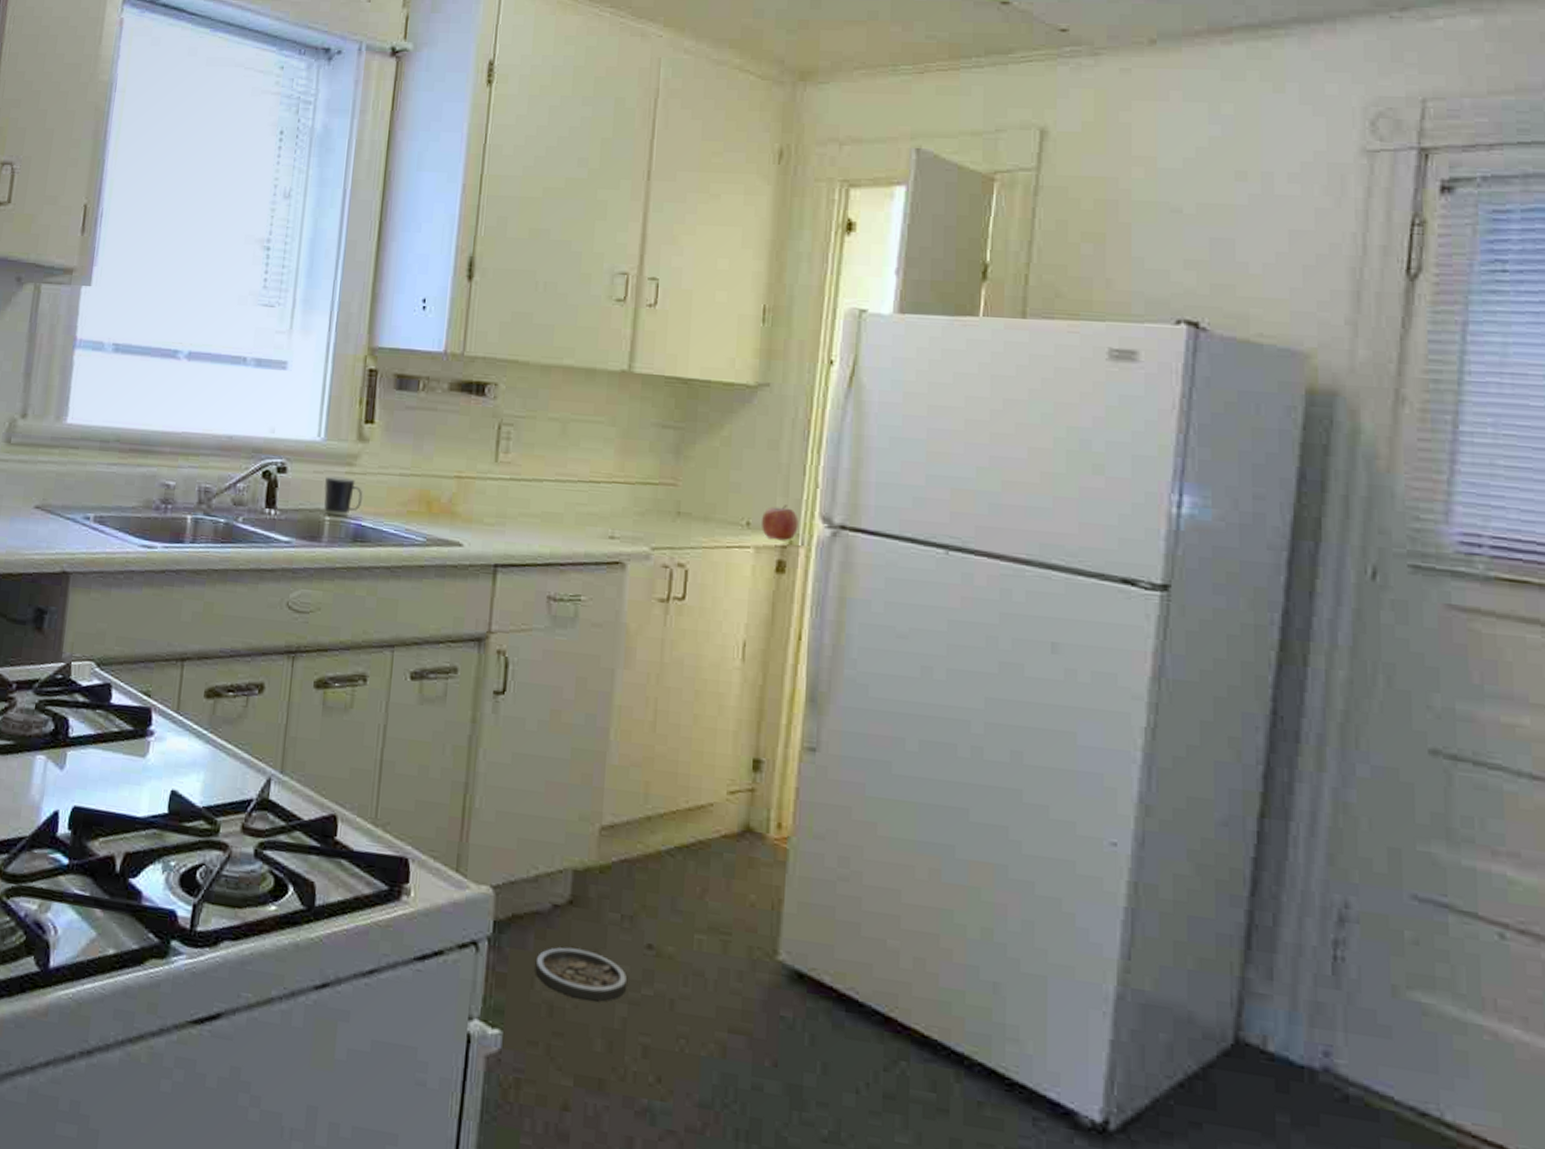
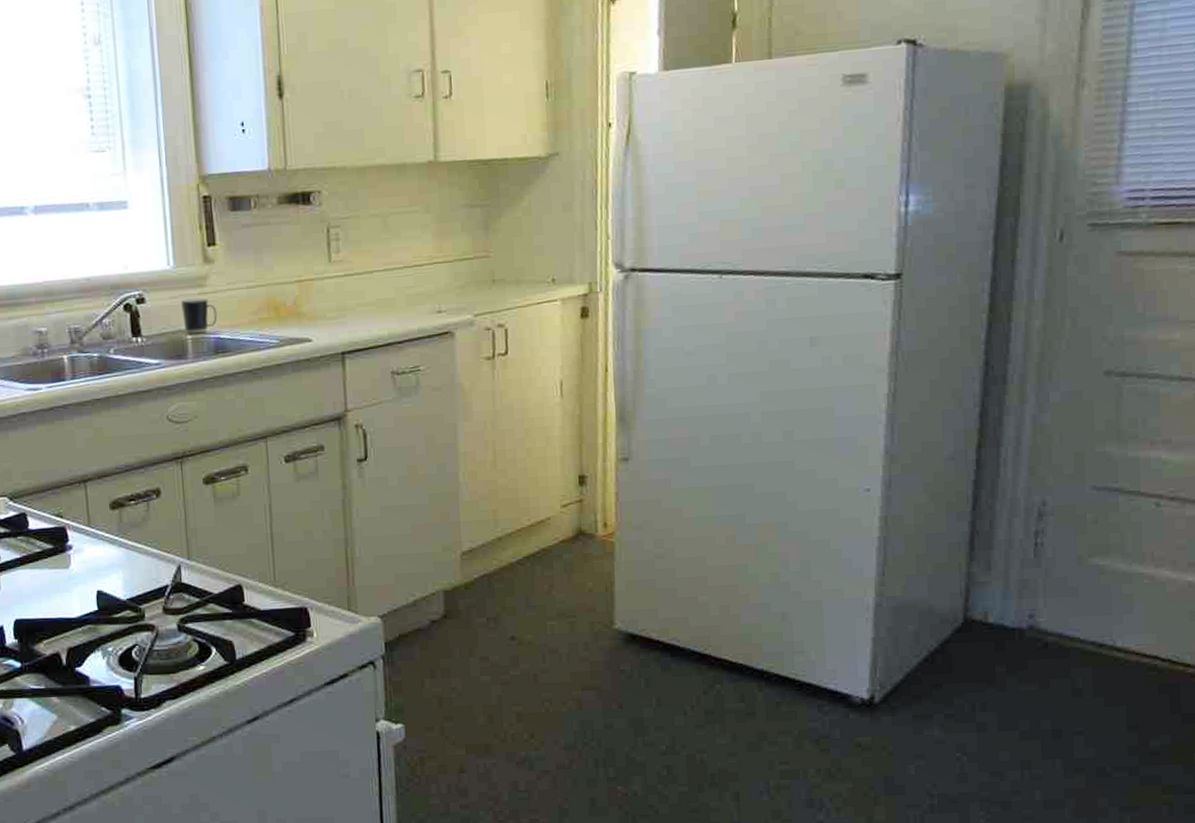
pet bowl: present [535,946,627,1001] -> none [423,650,498,688]
fruit: present [760,505,799,541] -> none [564,258,596,291]

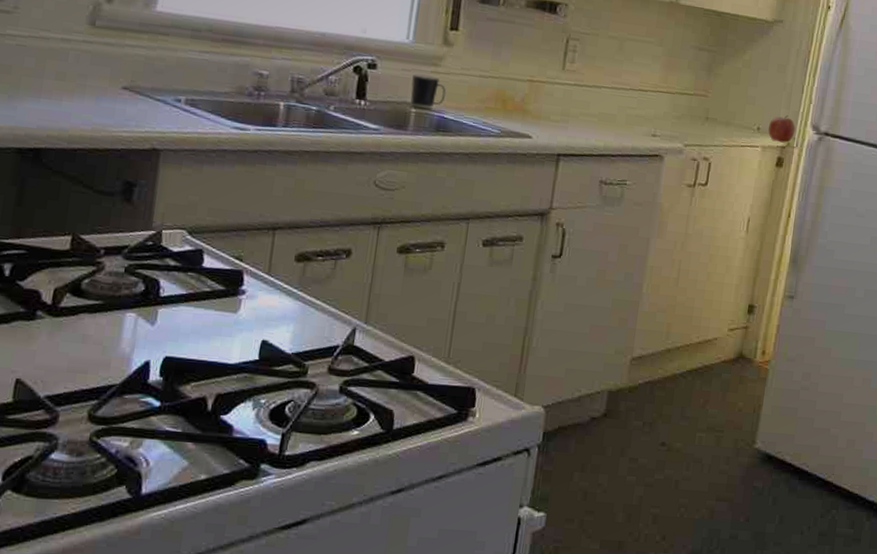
fruit: none [564,258,596,291] -> present [768,115,796,143]

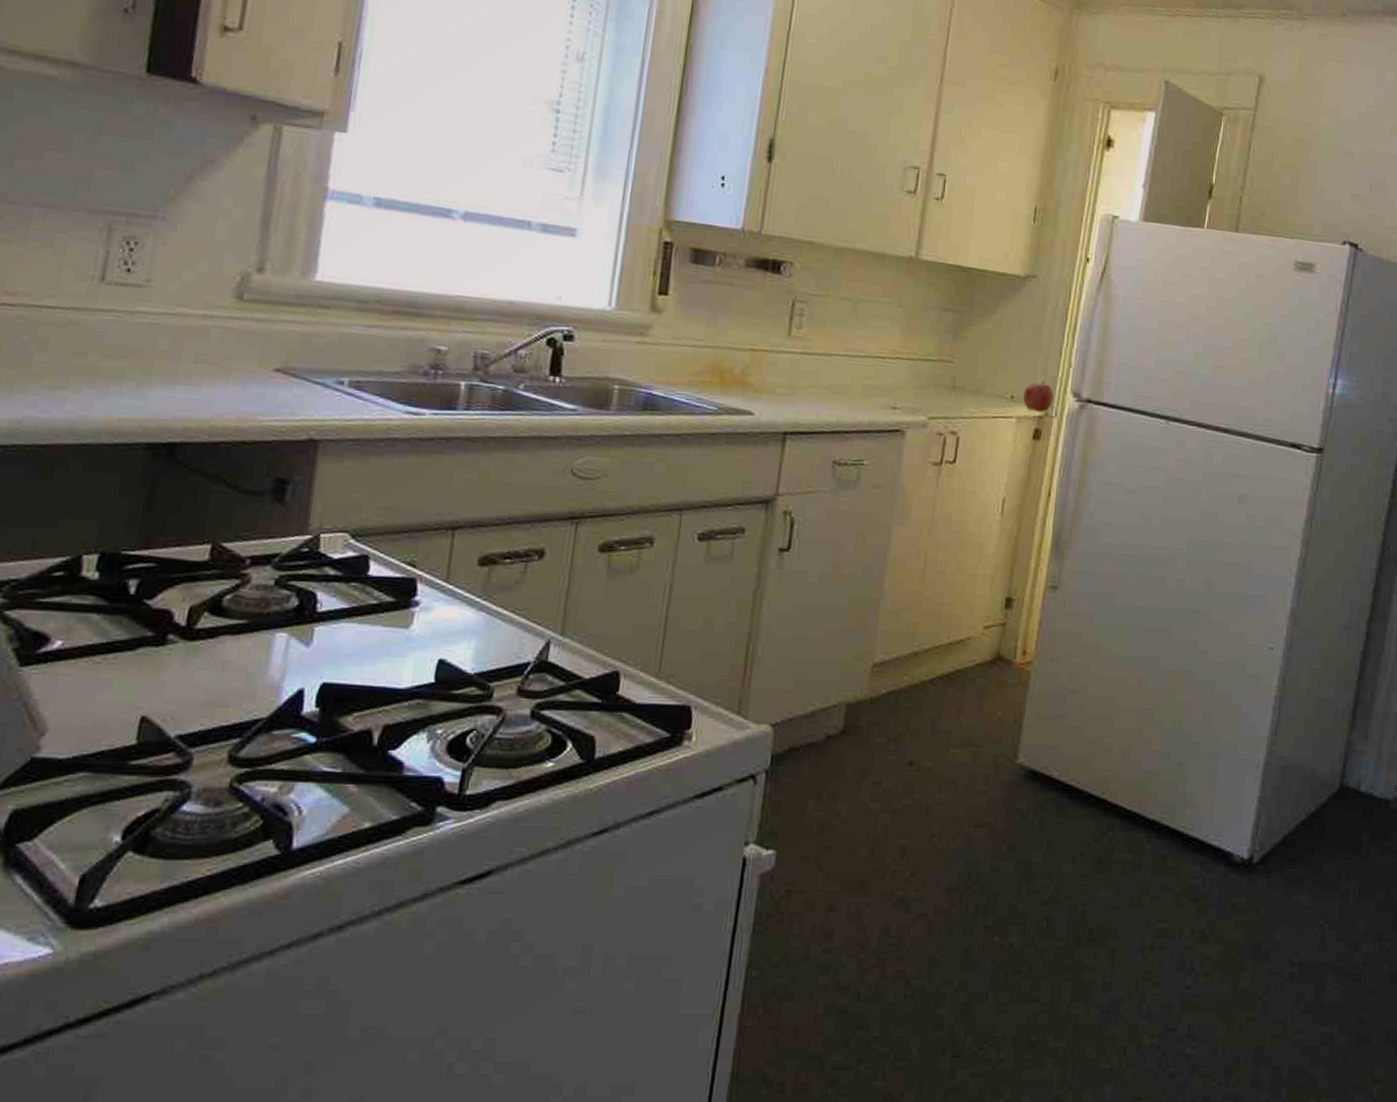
mug: present [409,73,446,109] -> none [612,345,655,385]

